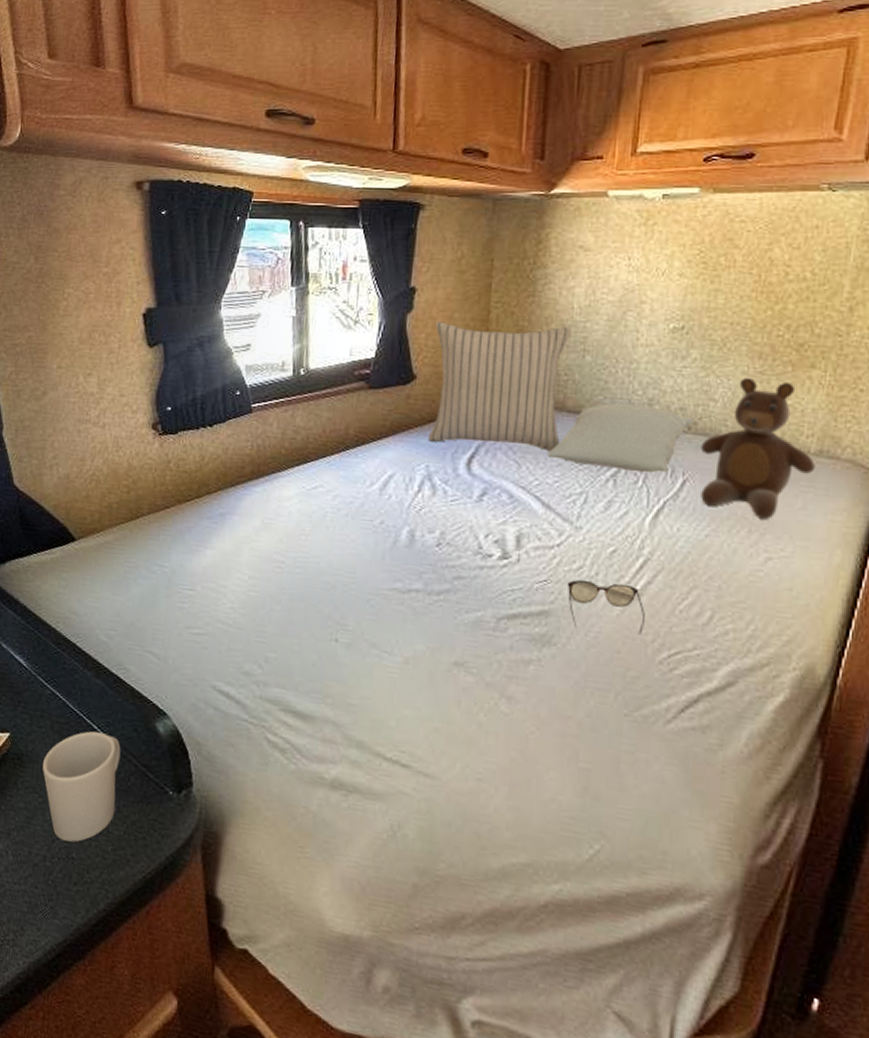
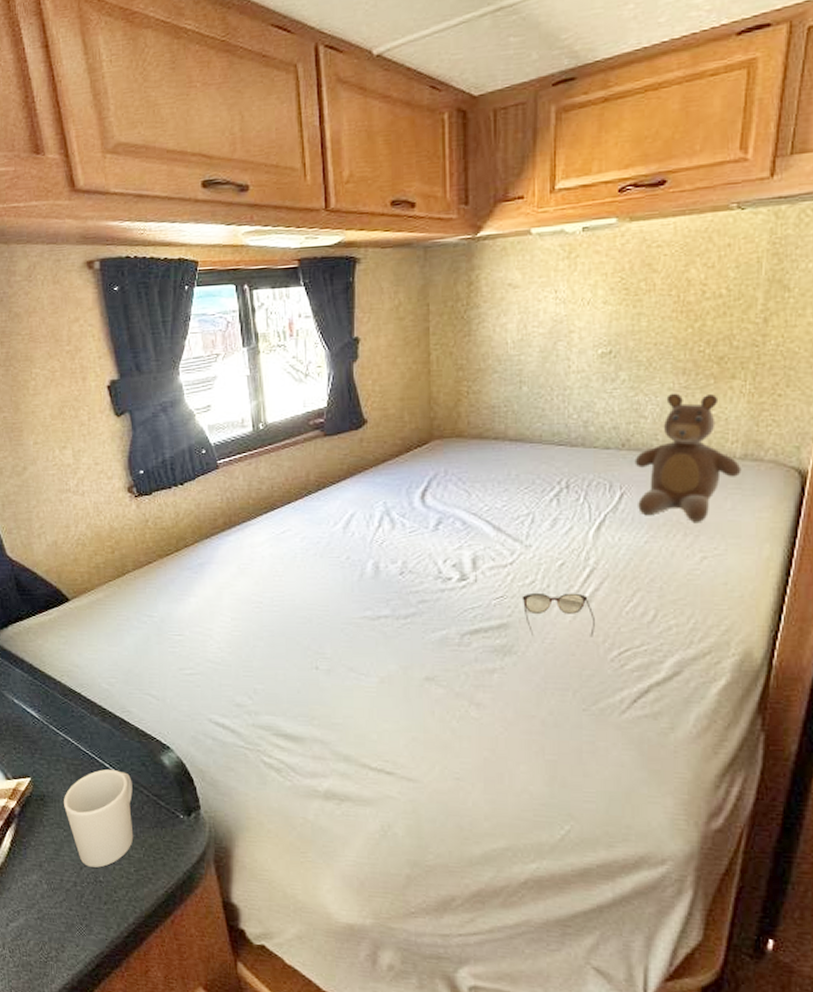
pillow: present [428,321,571,452] -> none [380,360,507,479]
pillow: present [547,402,693,473] -> none [494,427,626,490]

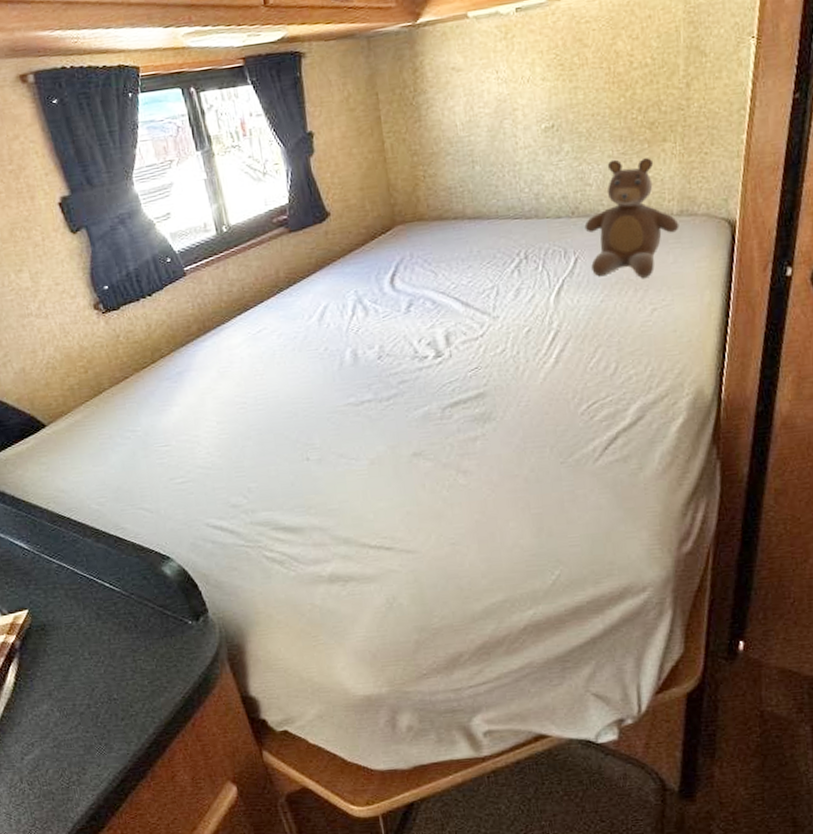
mug: present [64,769,134,868] -> none [66,587,144,687]
spectacles: present [522,592,595,637] -> none [495,356,564,401]

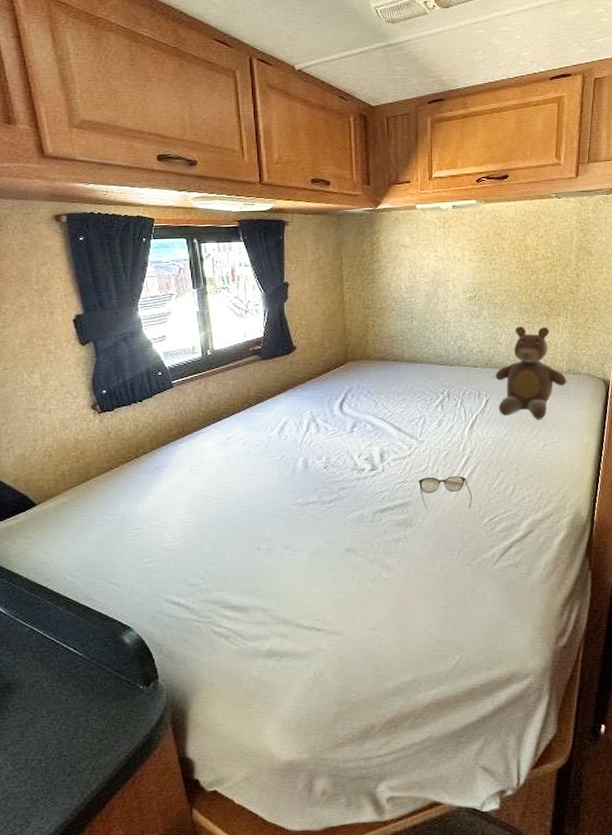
spectacles: none [495,356,564,401] -> present [418,475,472,510]

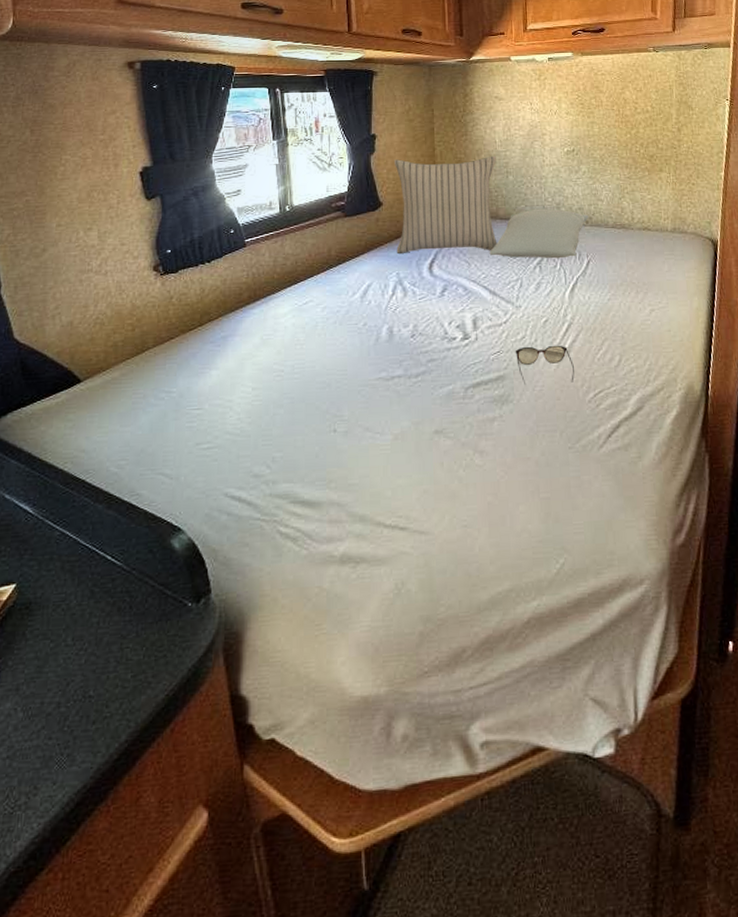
pillow: none [305,302,403,393] -> present [393,155,497,253]
pillow: none [395,351,489,398] -> present [489,208,589,259]
teddy bear: present [495,326,567,419] -> none [596,182,673,282]

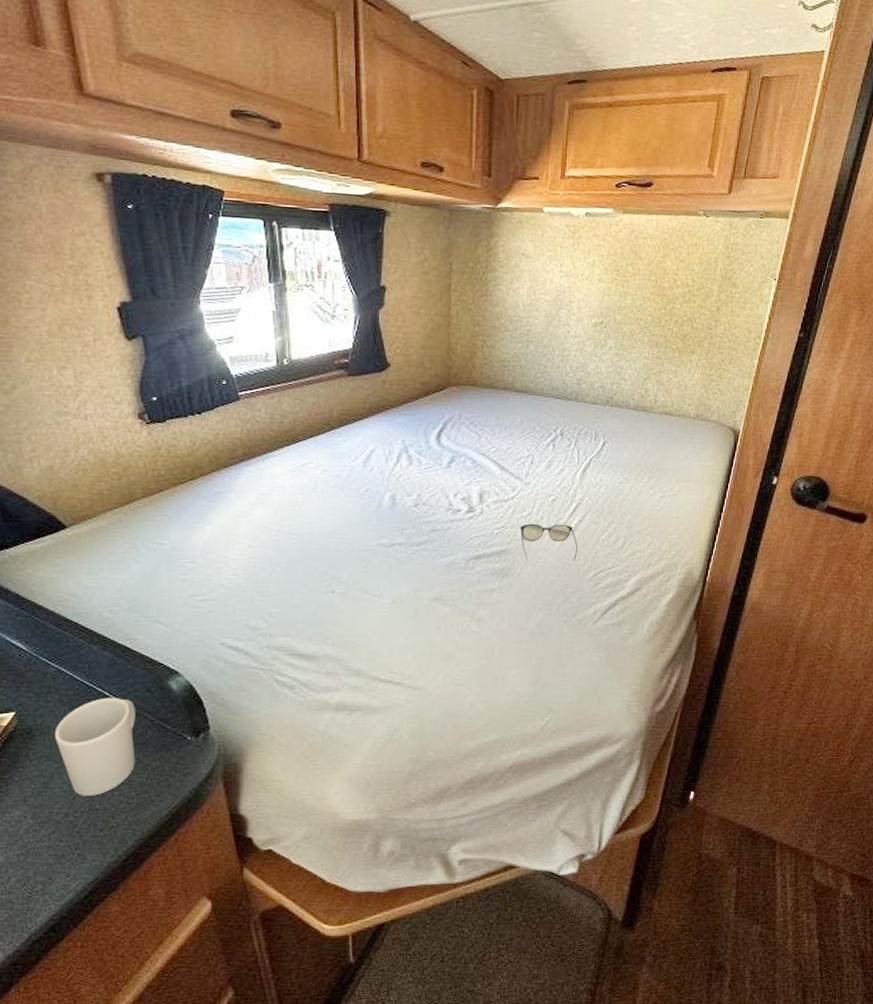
mug: none [53,561,137,681] -> present [55,697,136,796]
pillow: present [393,155,497,253] -> none [403,316,517,425]
pillow: present [489,208,589,259] -> none [501,383,610,438]

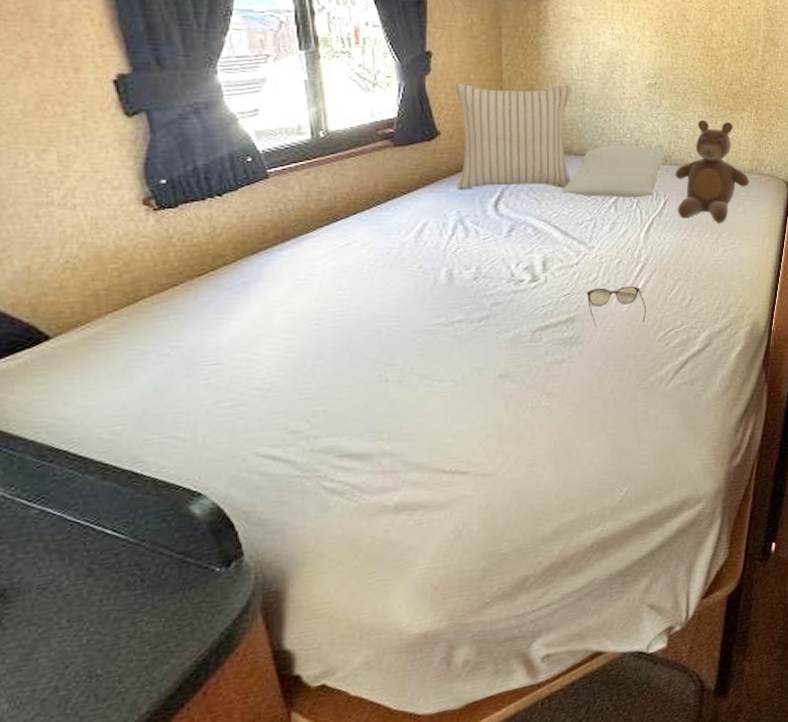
mug: present [55,697,136,796] -> none [39,534,149,663]
pillow: none [403,316,517,425] -> present [453,82,572,189]
pillow: none [501,383,610,438] -> present [561,145,668,198]
teddy bear: none [615,361,694,468] -> present [675,119,750,223]

